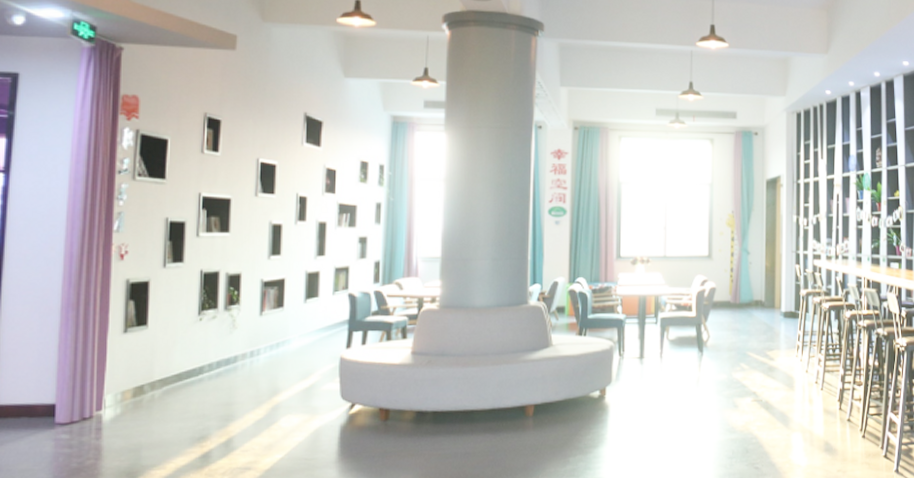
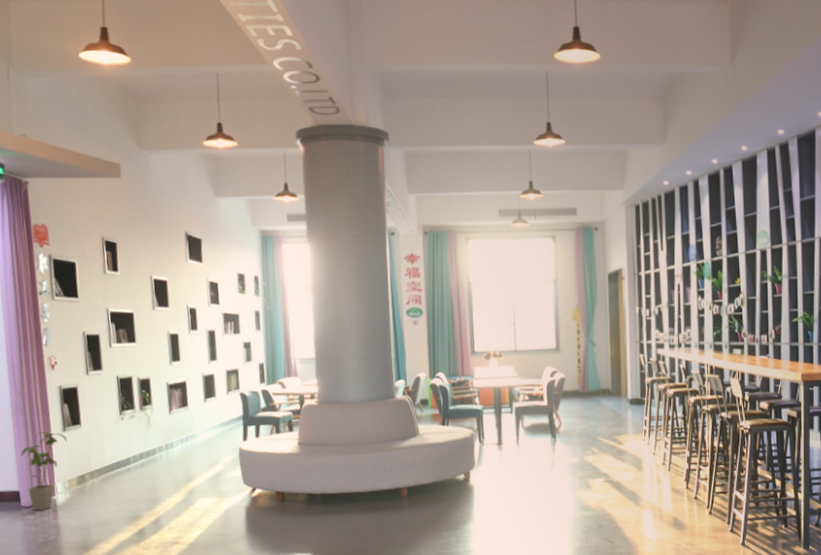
house plant: none [65,332,127,428] -> present [21,431,67,510]

